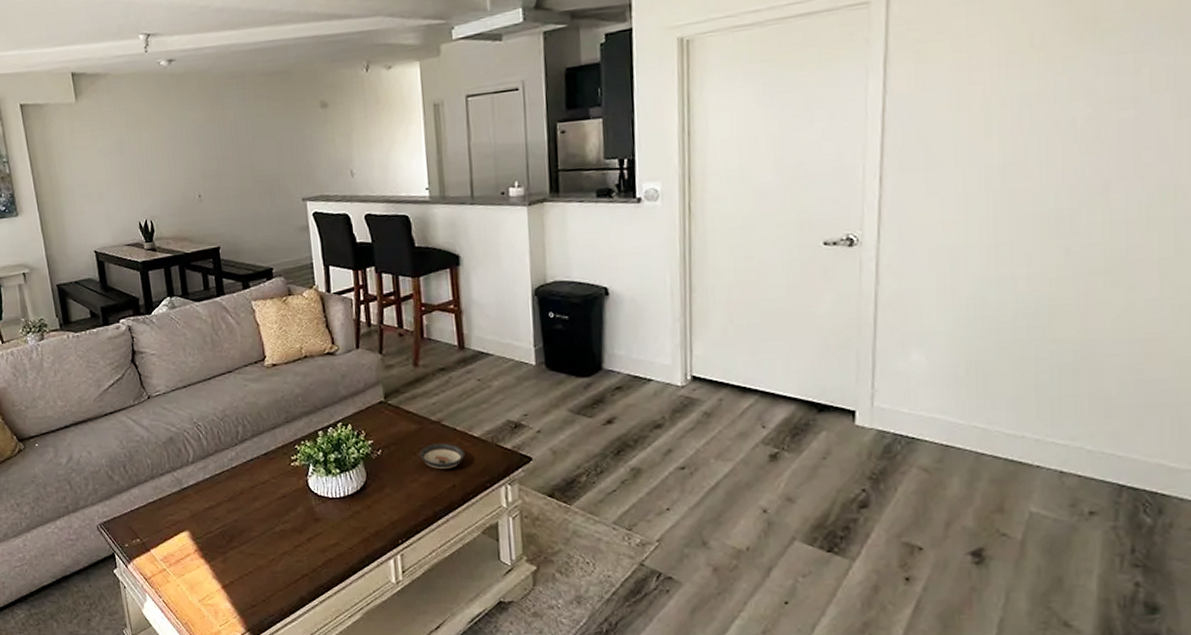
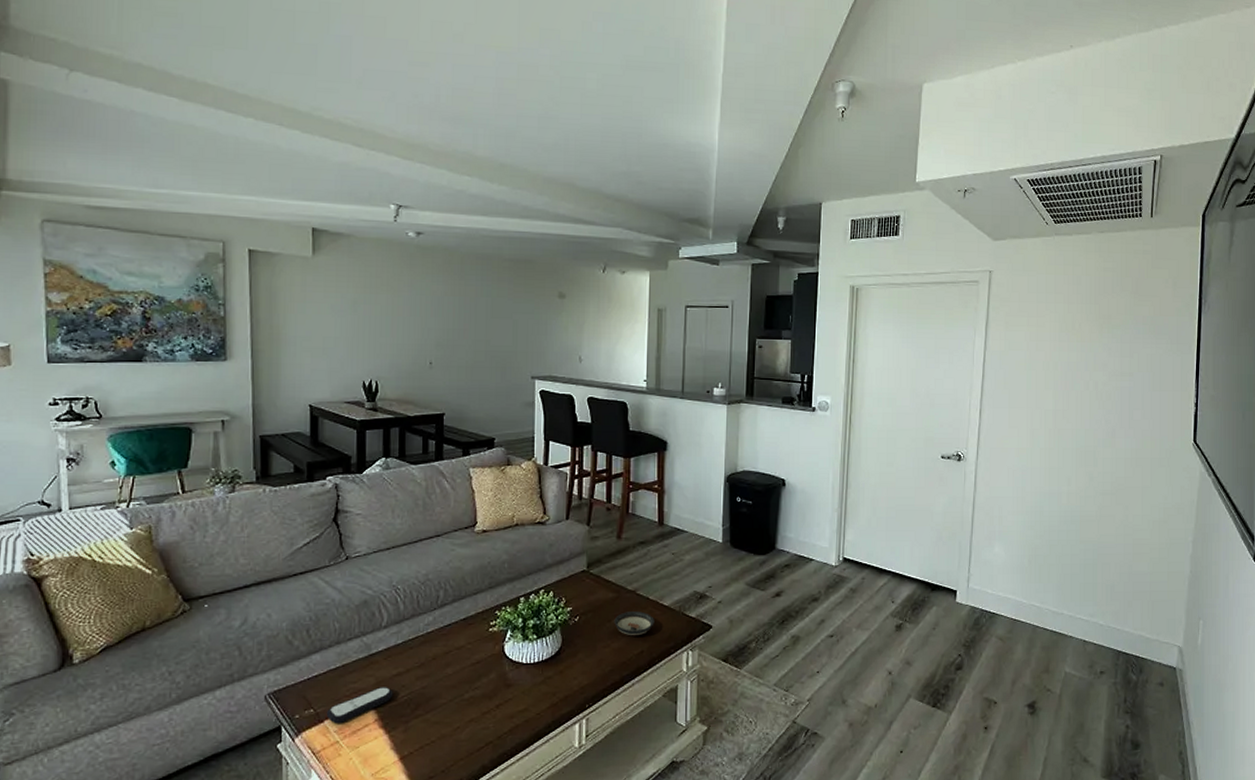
remote control: none [151,519,209,553] -> present [326,687,393,724]

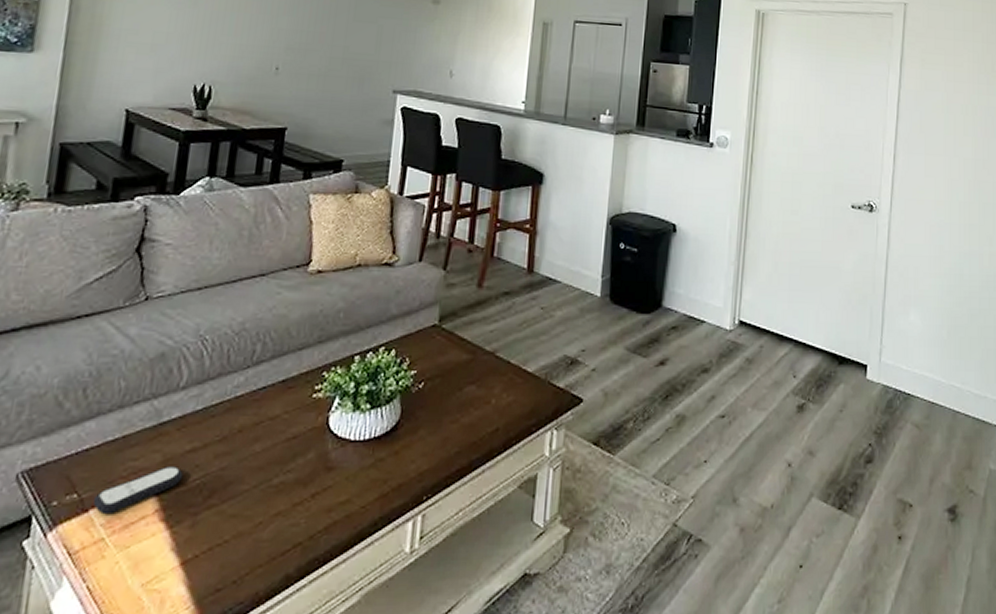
saucer: present [614,611,654,636] -> none [466,378,515,409]

